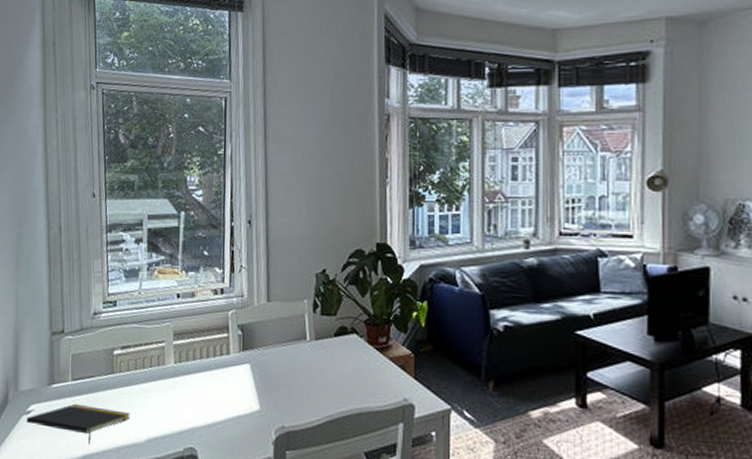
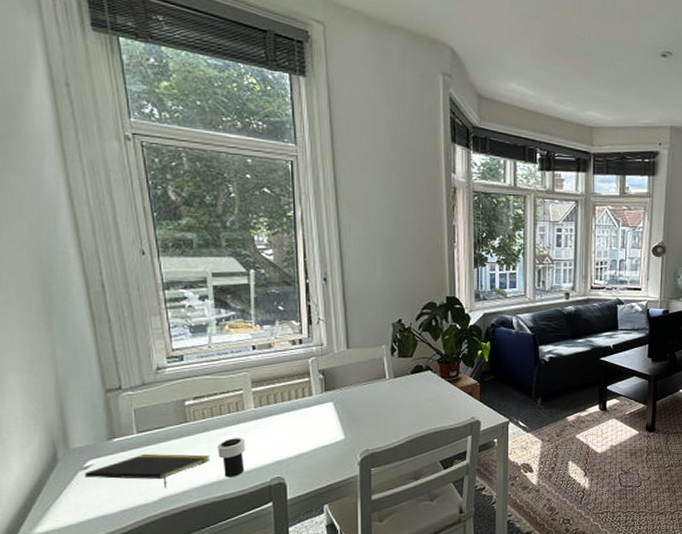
cup: none [137,396,163,441] -> present [217,438,246,477]

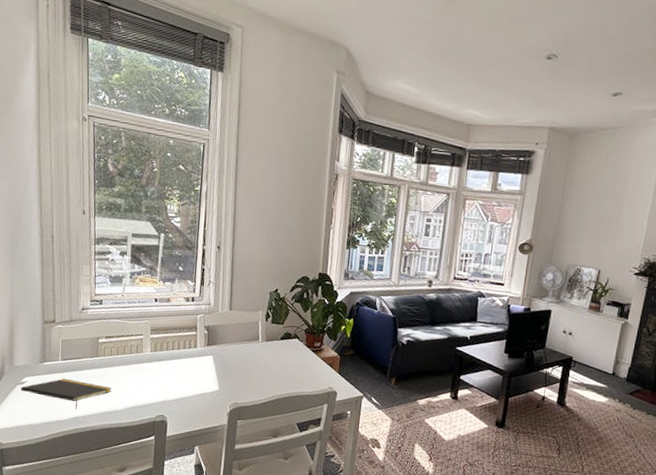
cup: present [217,438,246,477] -> none [118,375,140,409]

